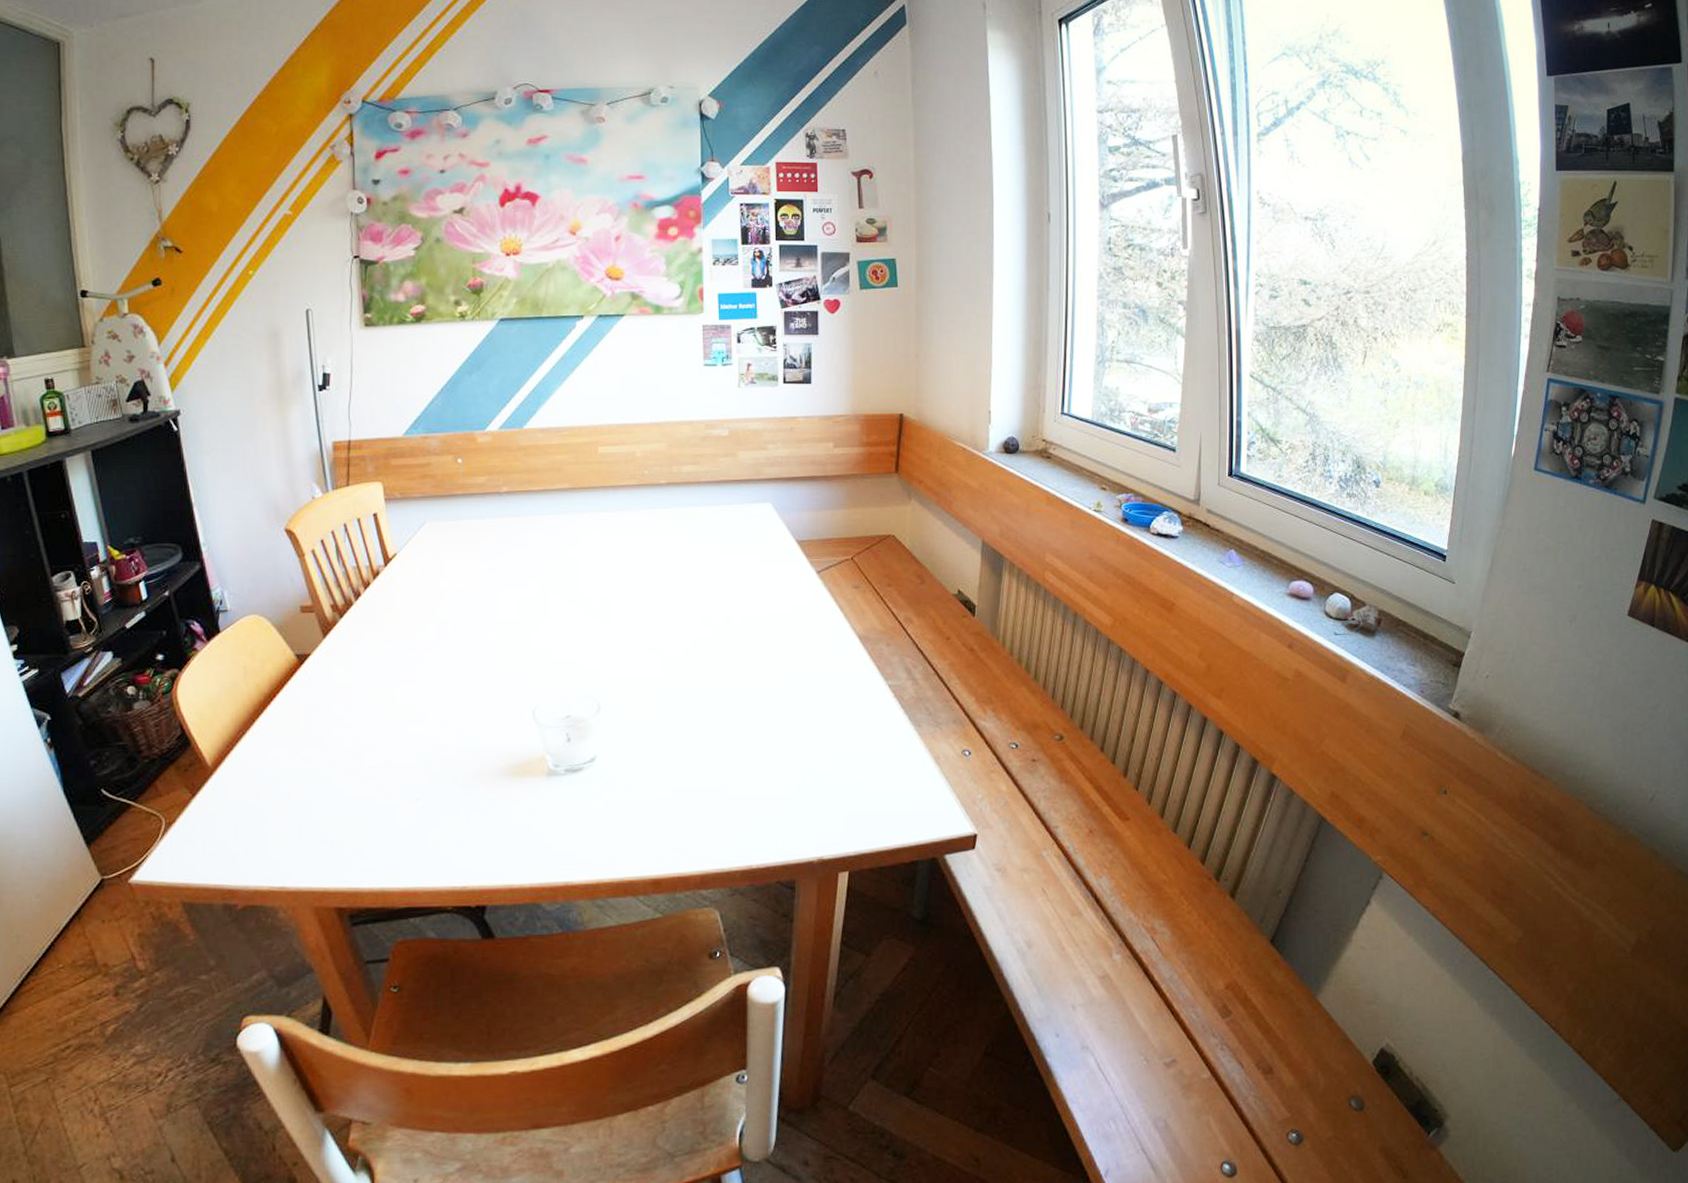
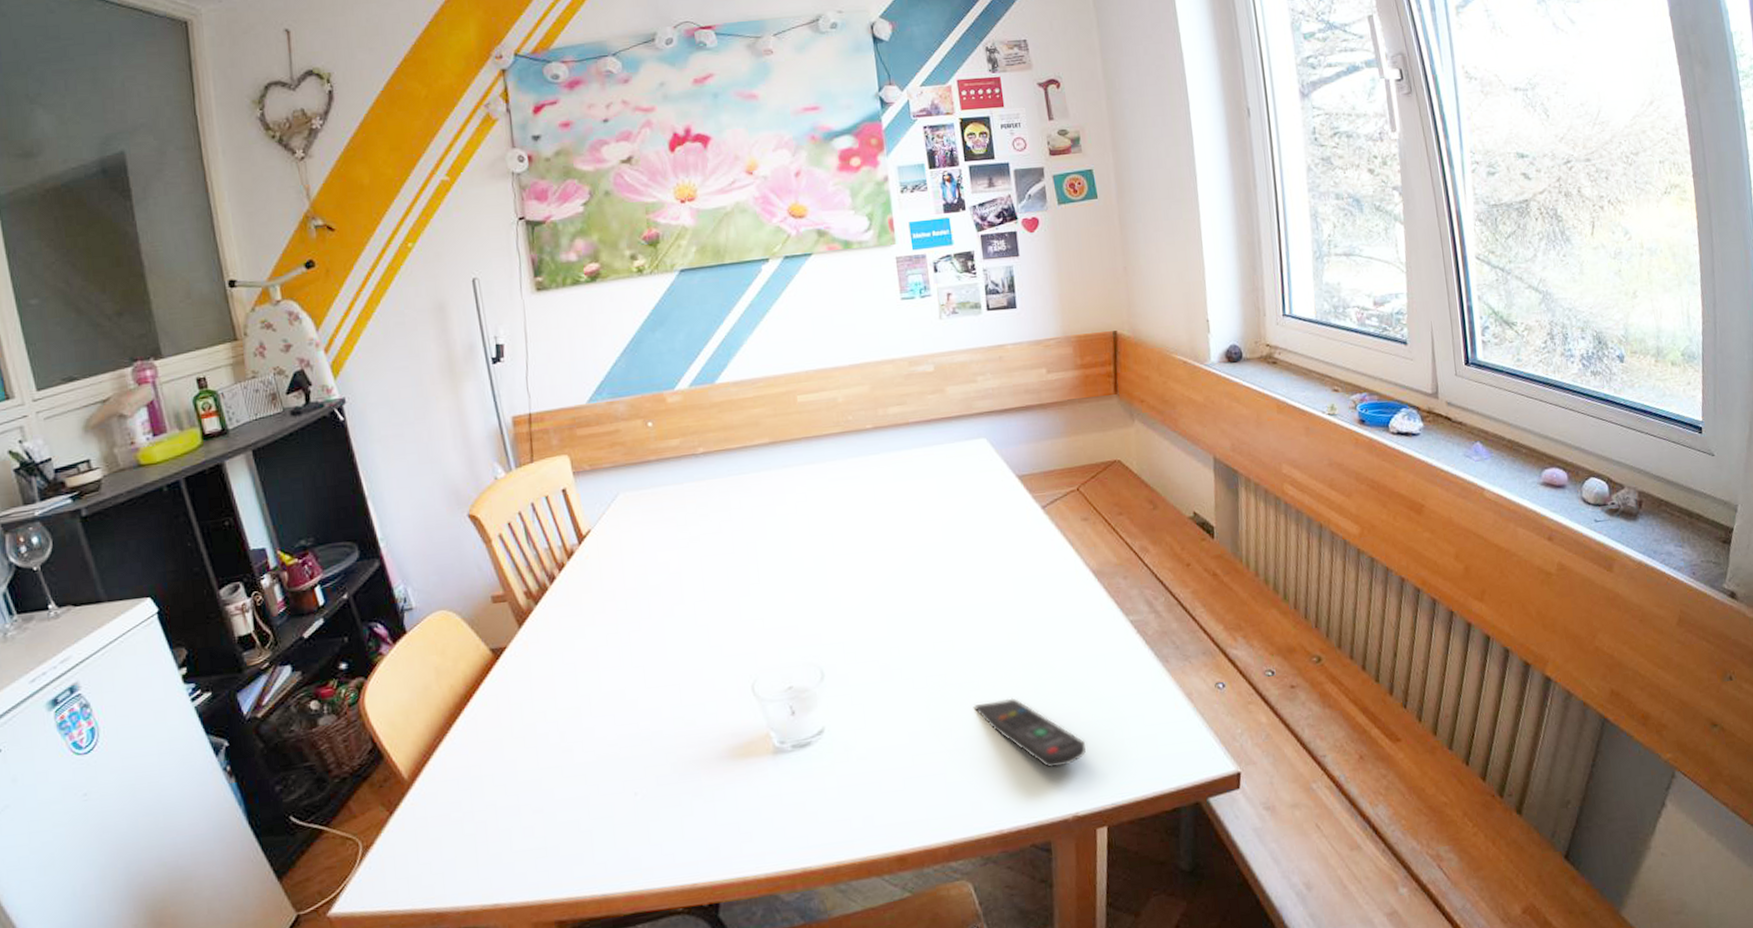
remote control: none [735,745,835,813] -> present [973,698,1086,768]

